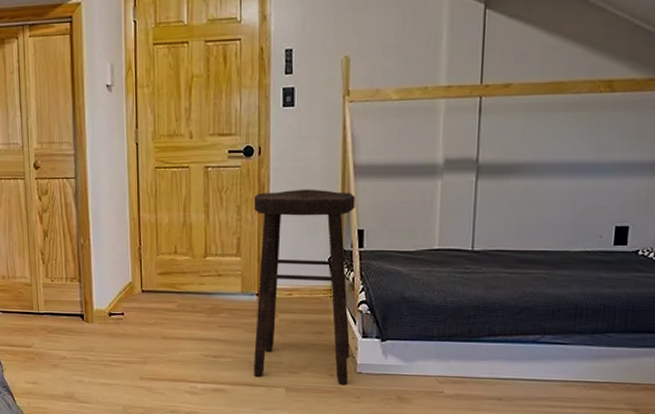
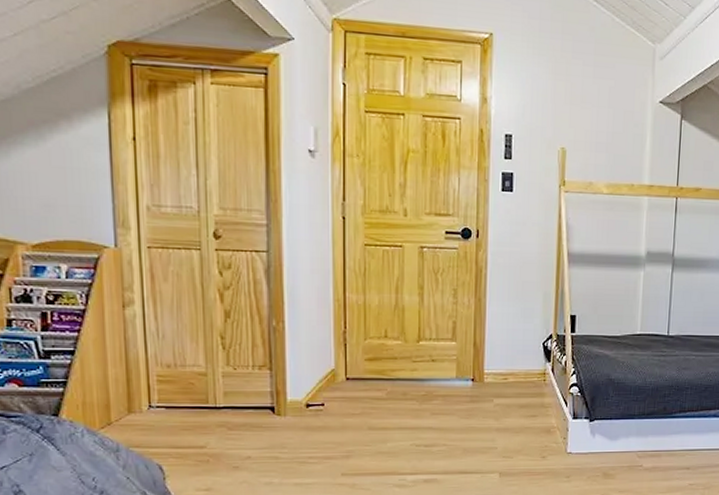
stool: present [253,189,355,386] -> none [468,274,569,466]

